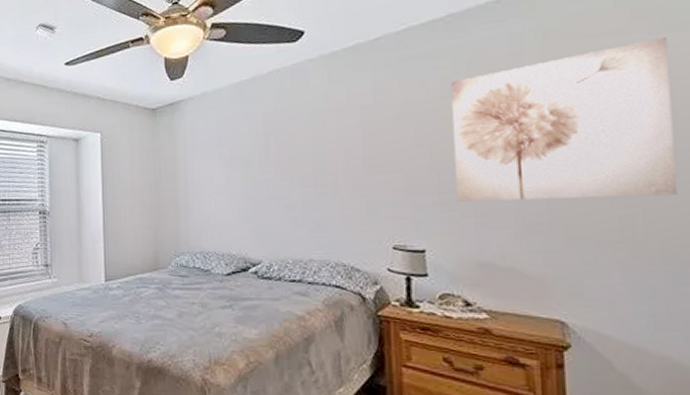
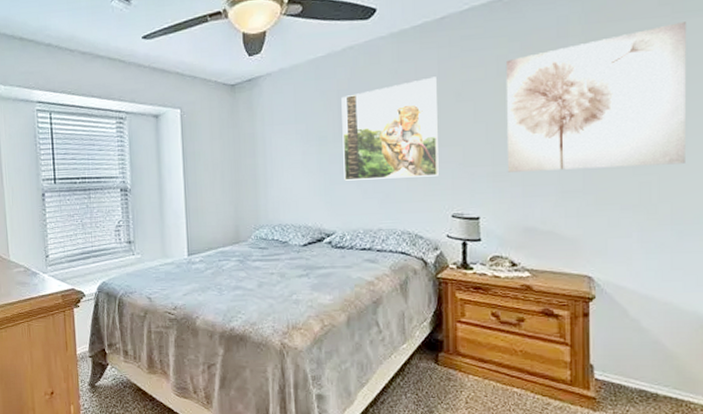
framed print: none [267,99,378,207] -> present [341,76,440,181]

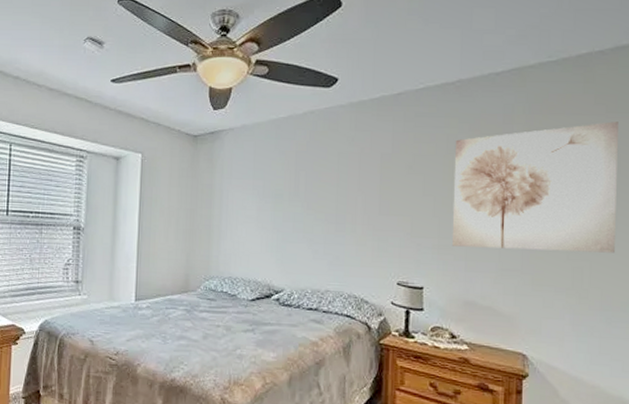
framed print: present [341,76,440,181] -> none [296,148,391,243]

